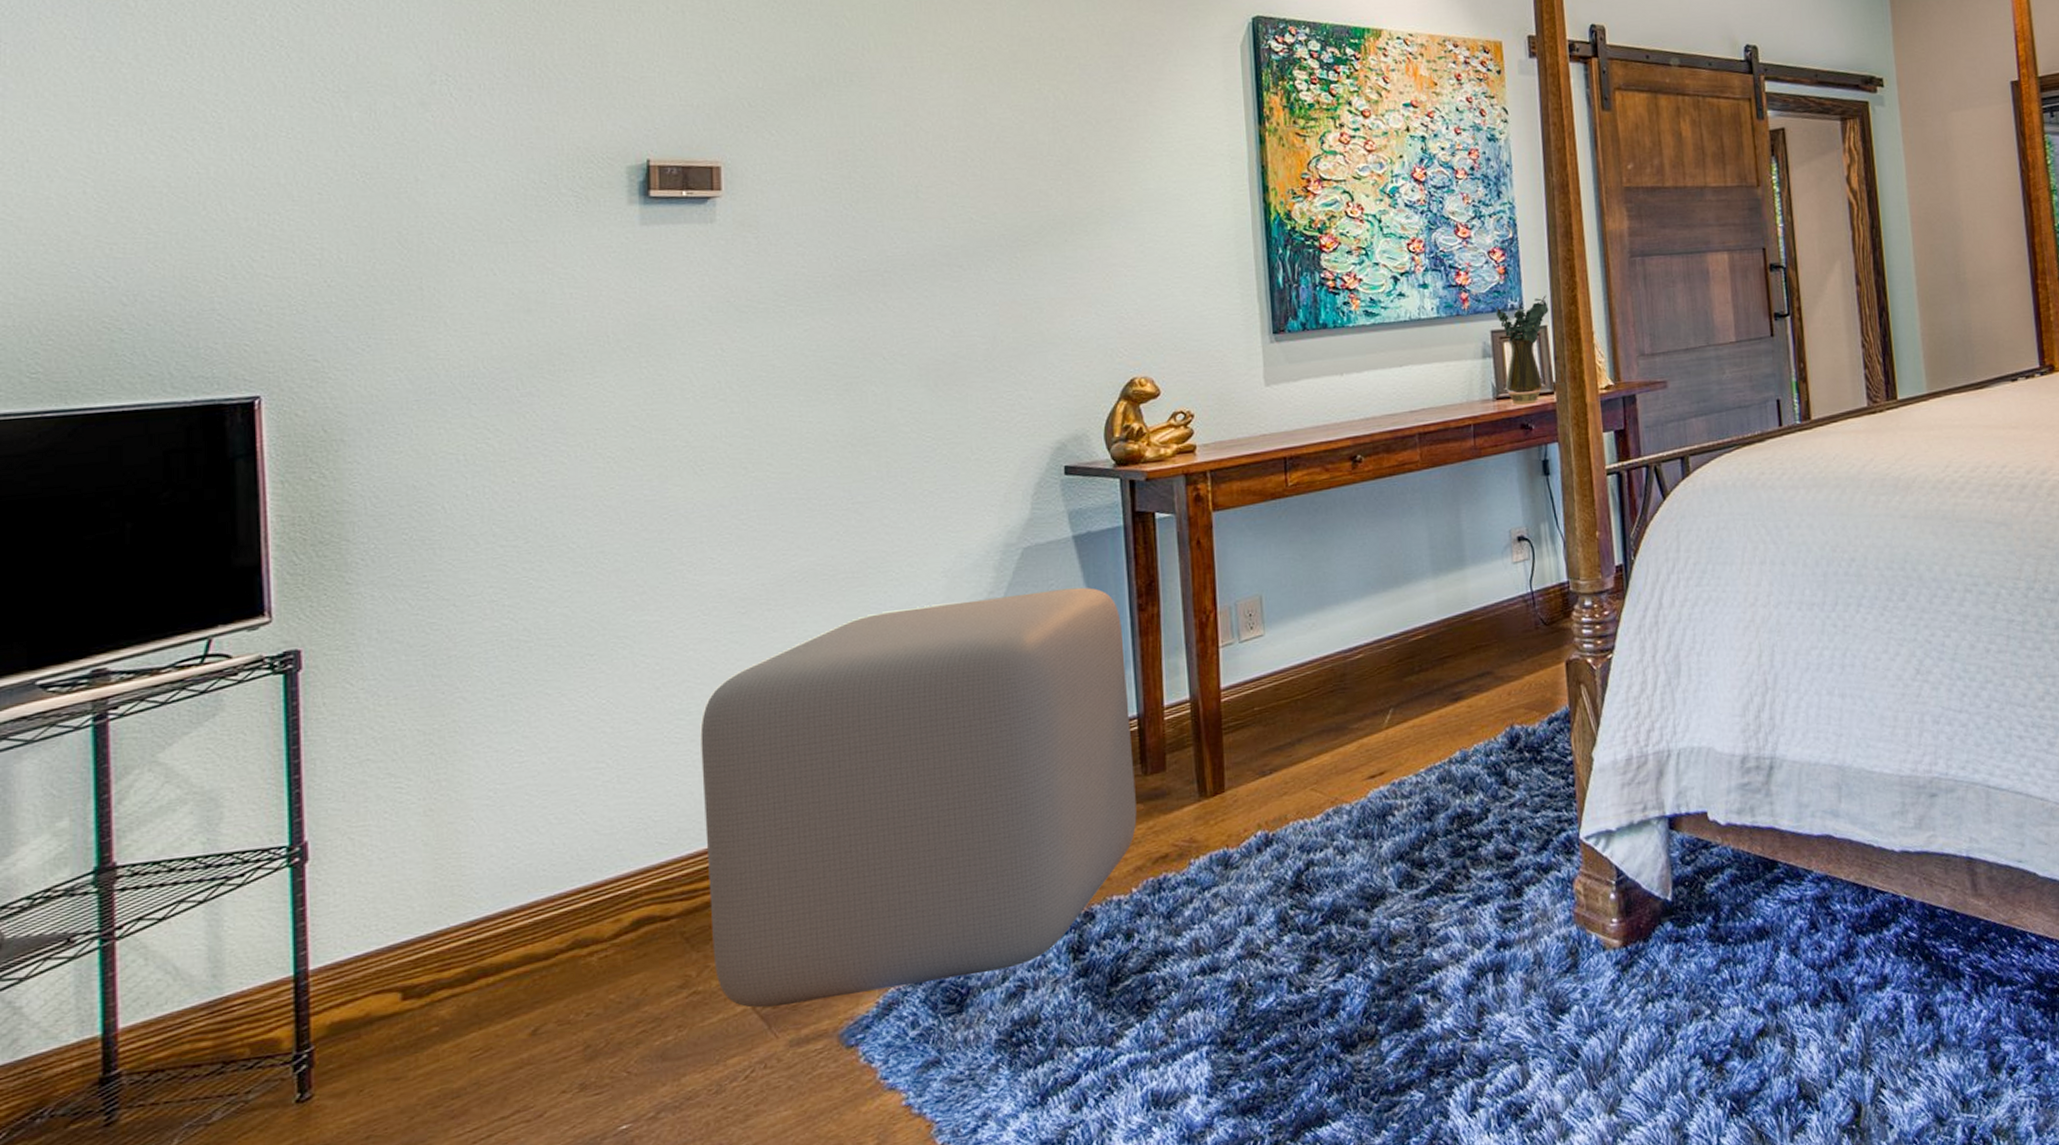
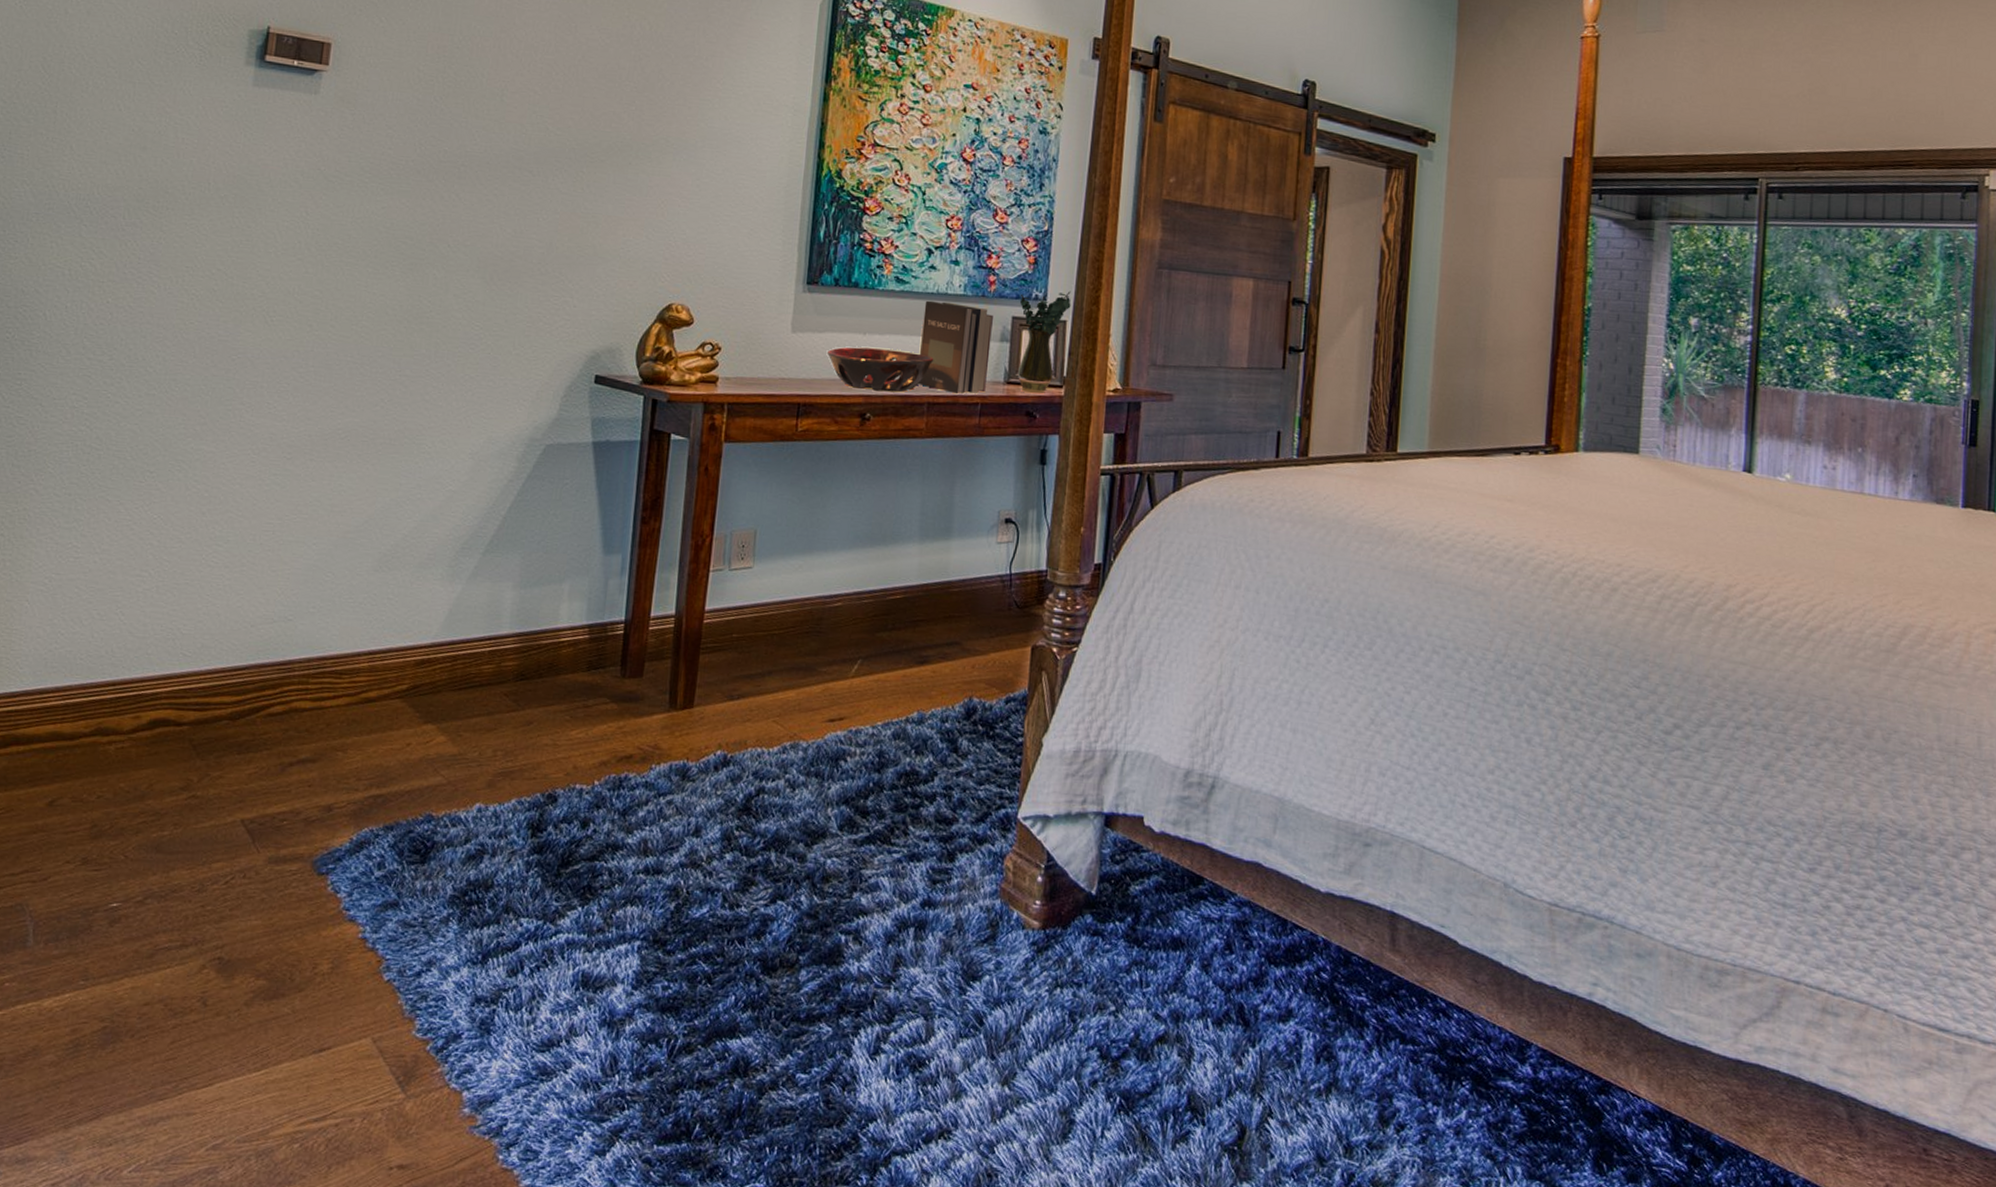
pouf: present [700,587,1137,1008] -> none [214,481,624,832]
decorative bowl: none [1305,385,1418,433] -> present [826,347,934,393]
books: none [1399,327,1476,420] -> present [919,300,993,394]

